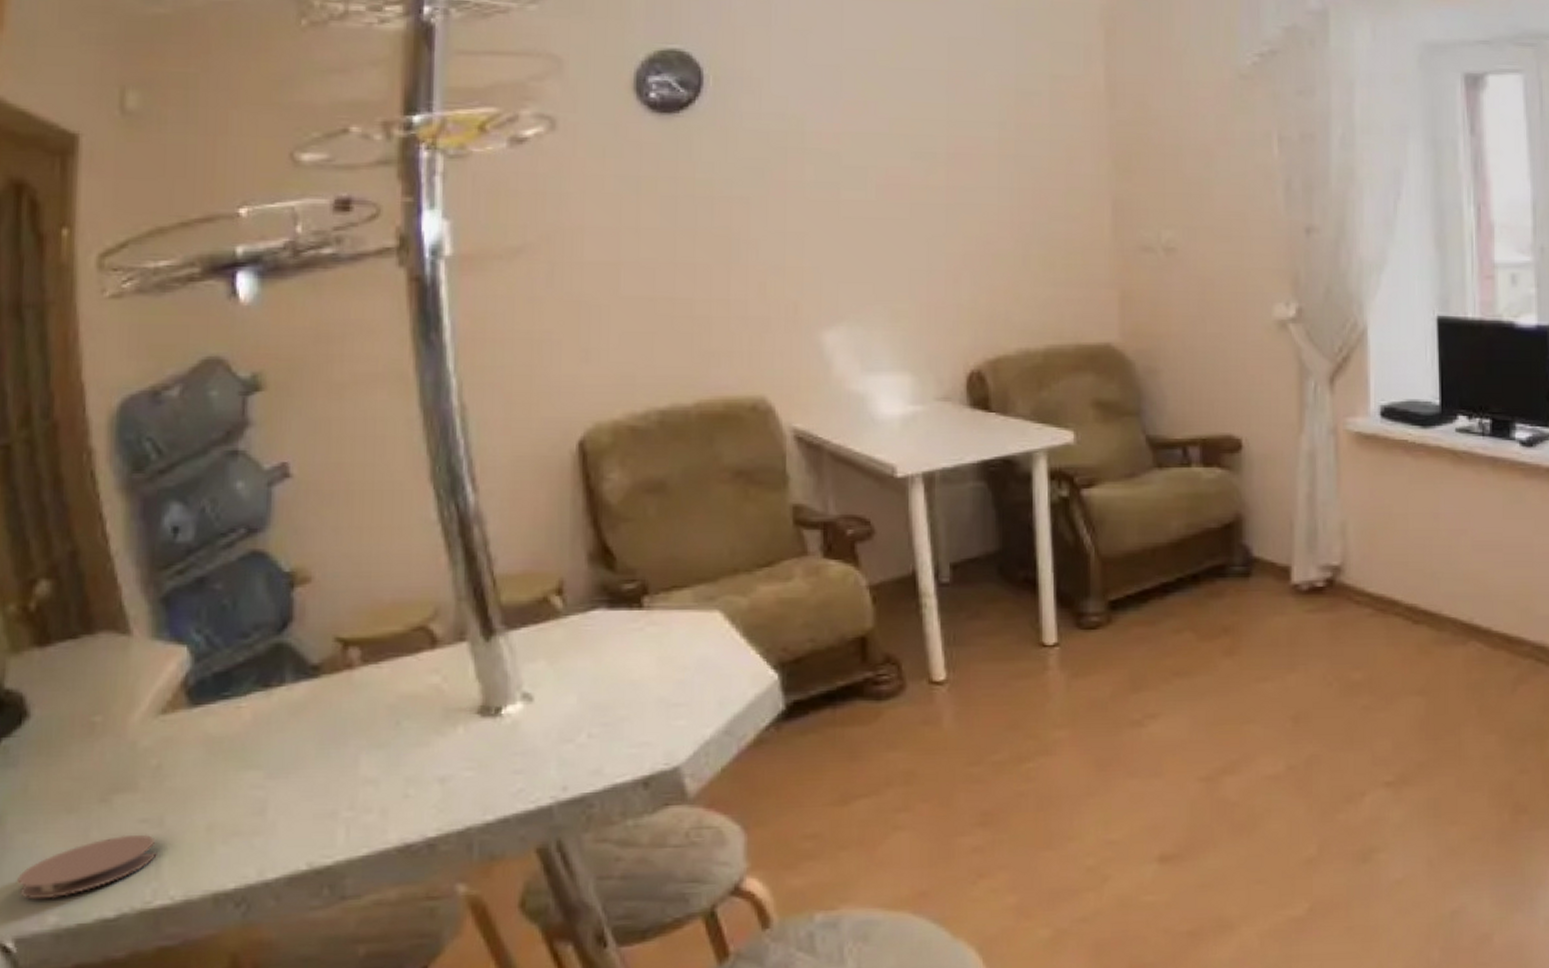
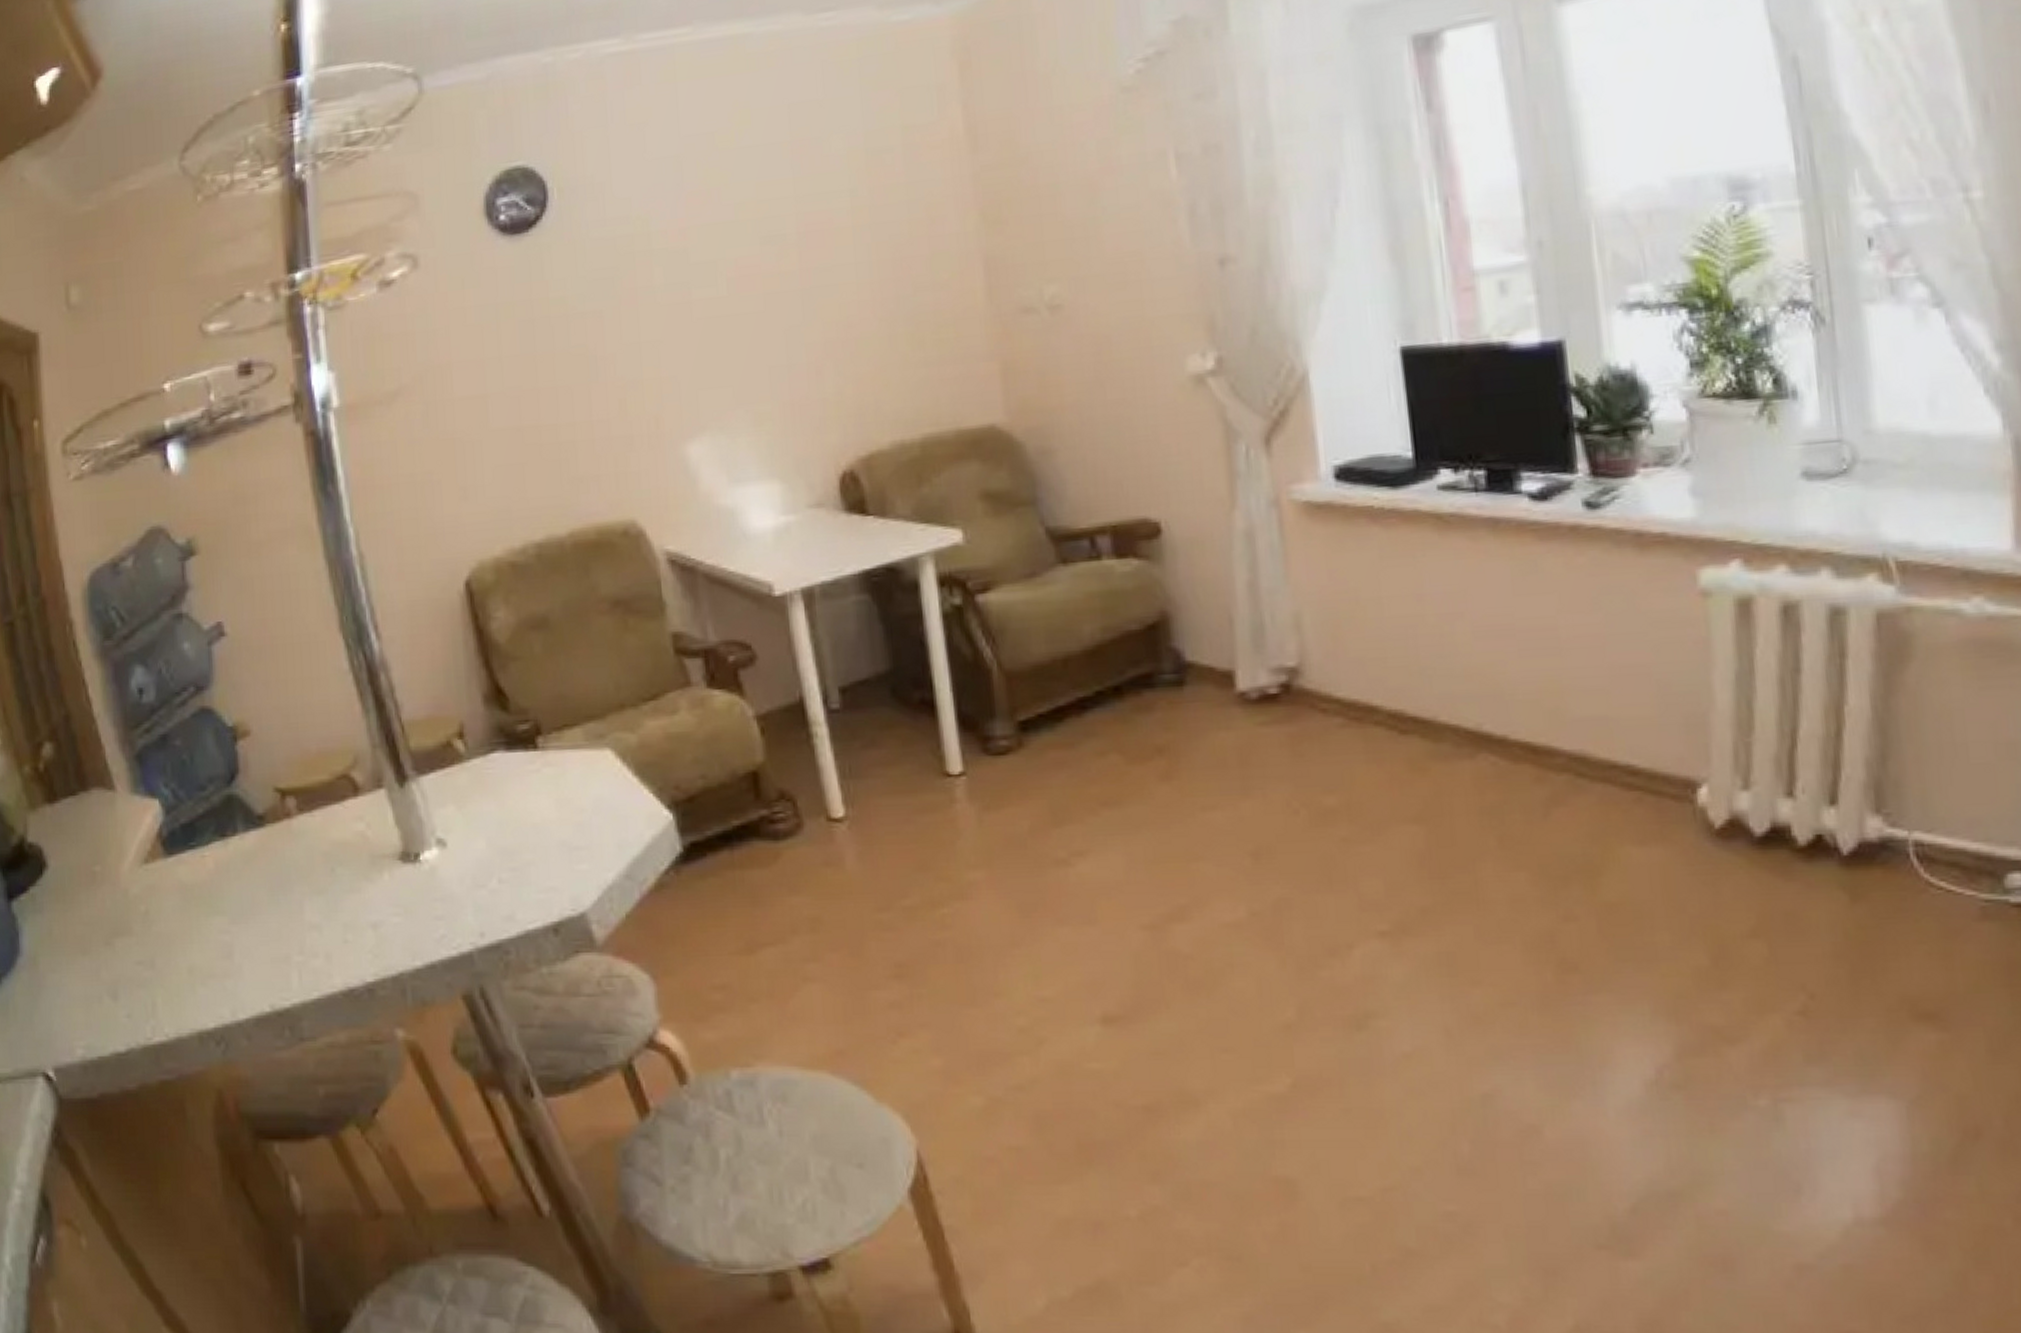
coaster: present [17,834,157,900] -> none [51,975,152,1033]

